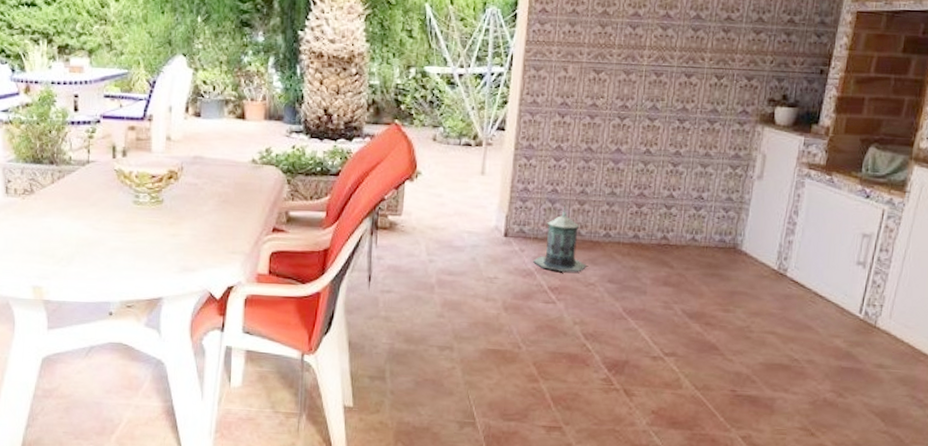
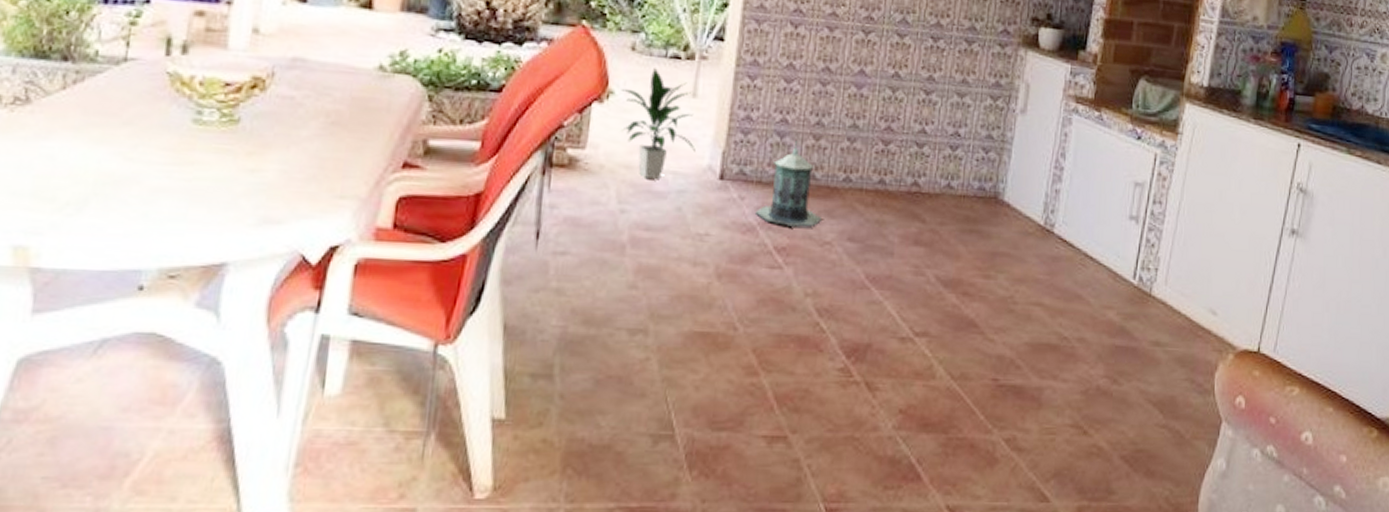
indoor plant: none [426,154,485,237] -> present [621,68,696,179]

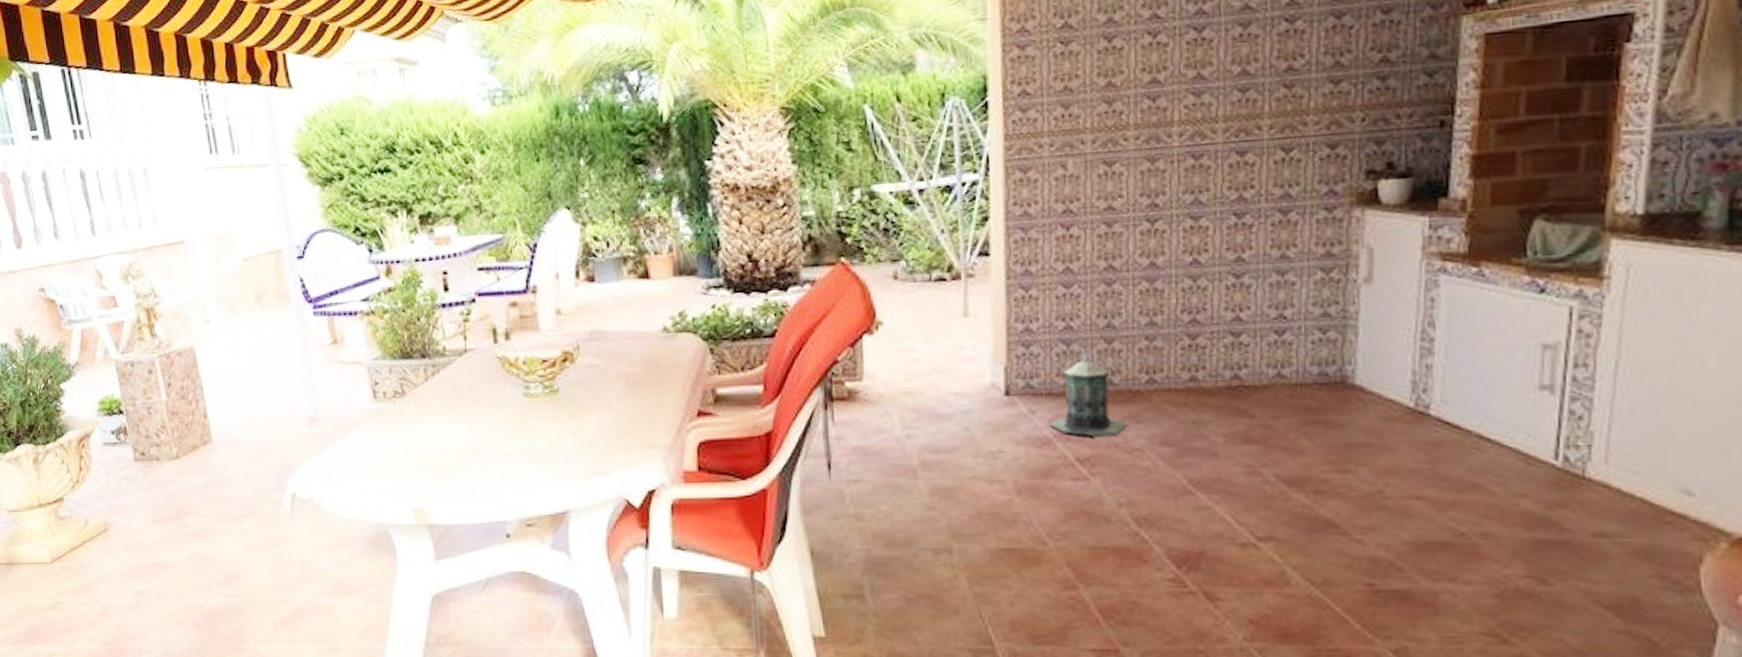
indoor plant: present [621,68,696,179] -> none [889,293,975,402]

